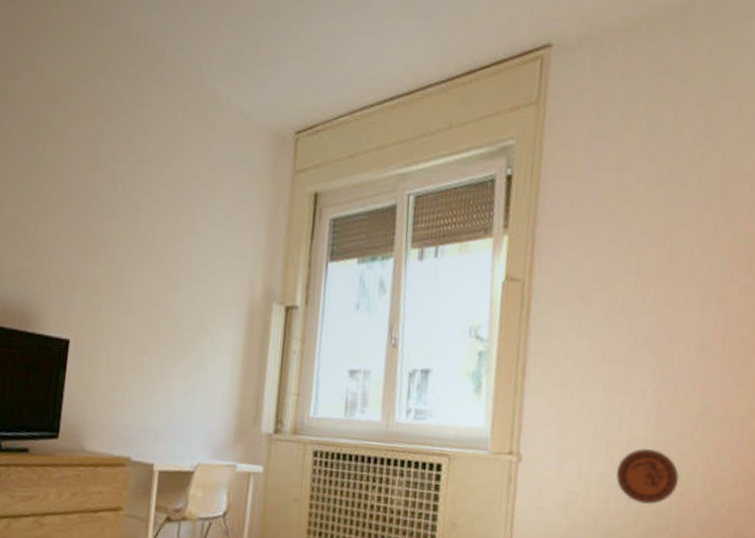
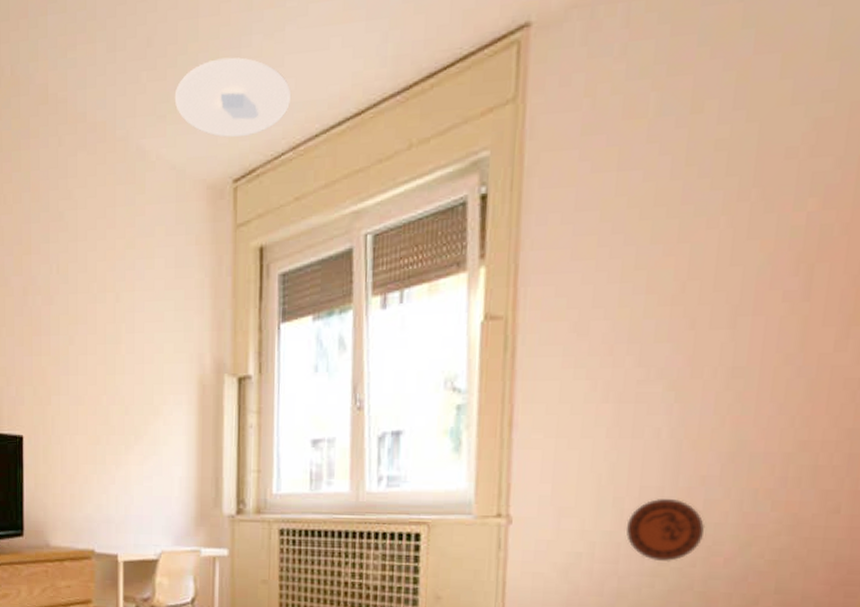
ceiling light: none [248,27,352,96] -> present [174,57,292,137]

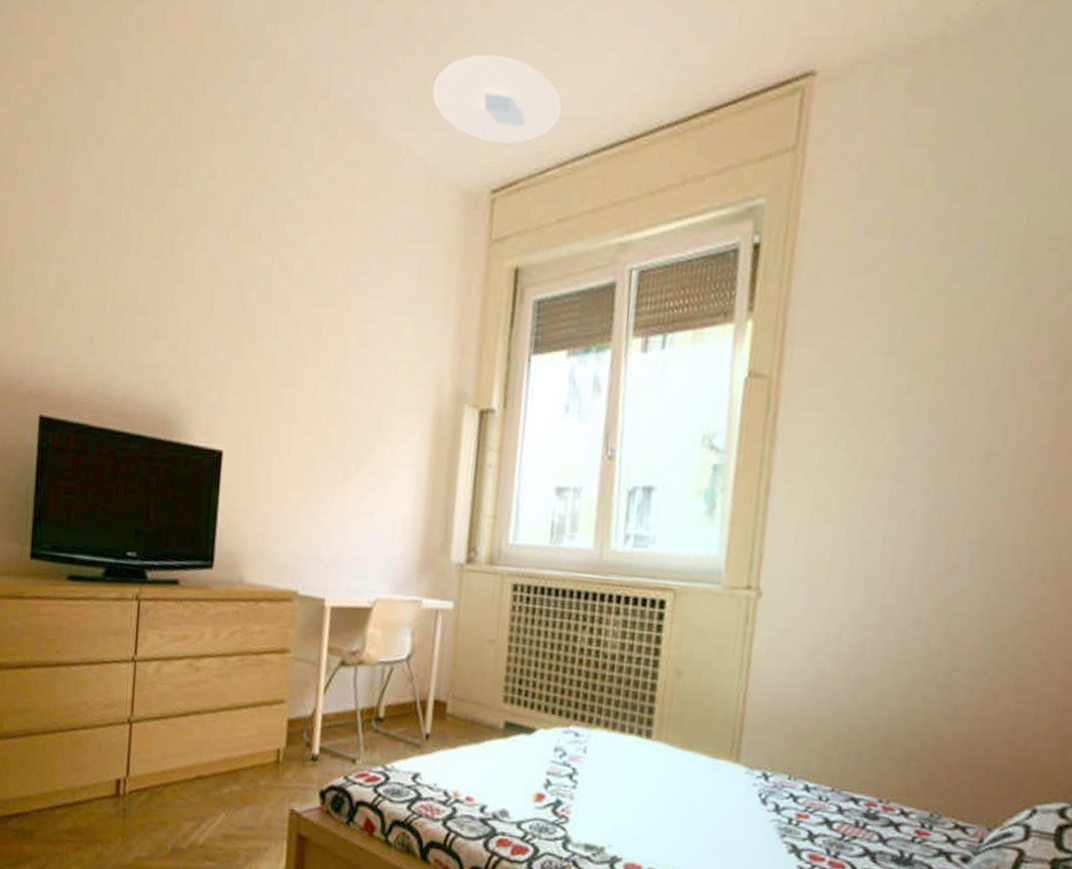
decorative plate: present [626,499,706,563] -> none [875,583,953,650]

